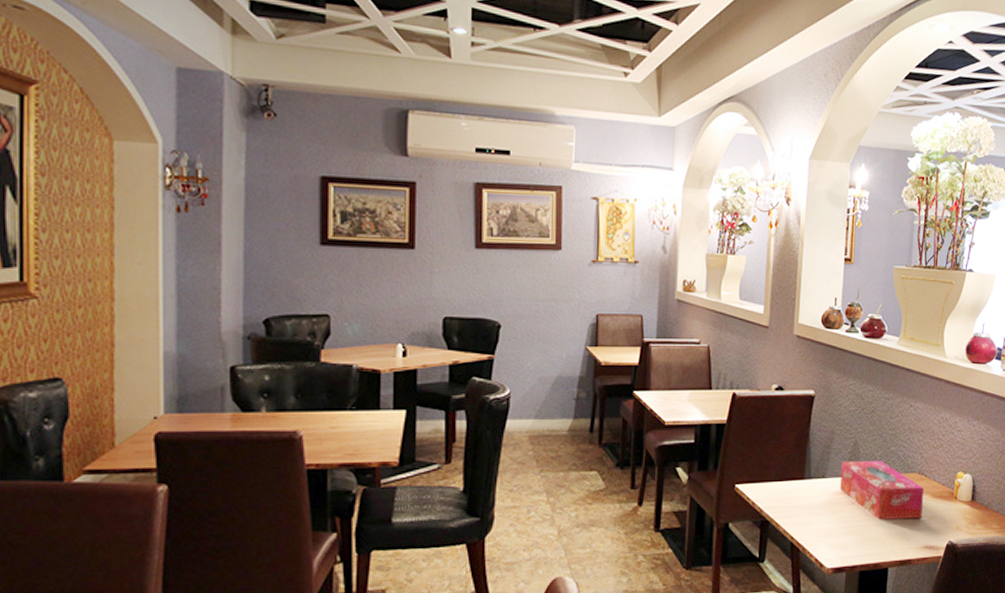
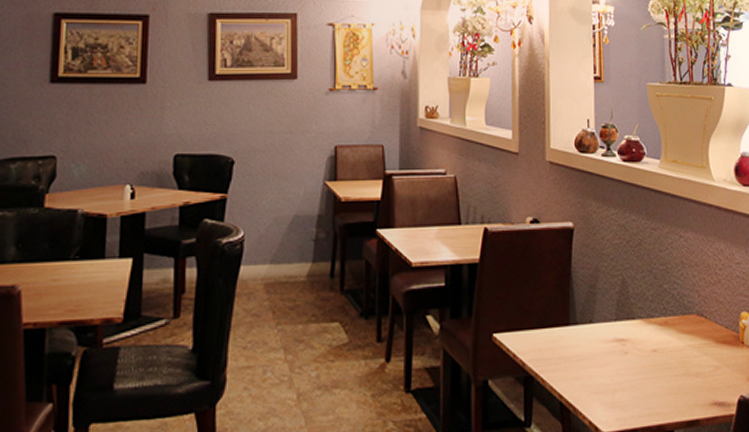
tissue box: present [839,460,924,520] -> none [609,301,707,372]

